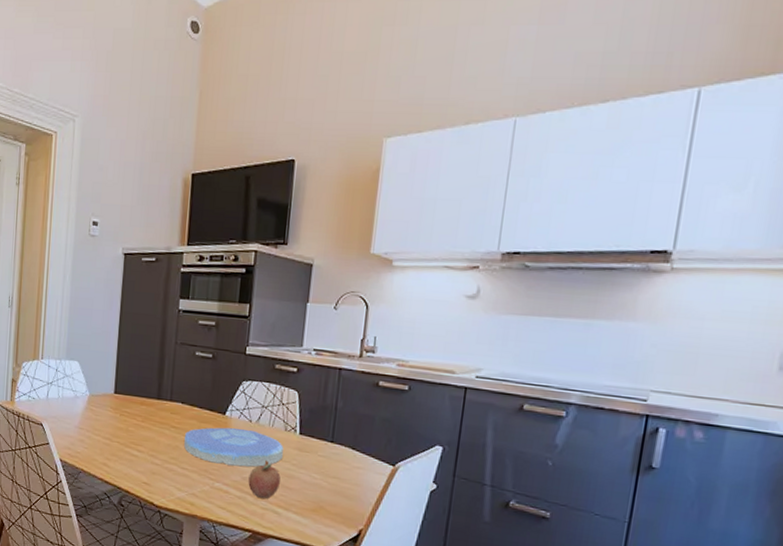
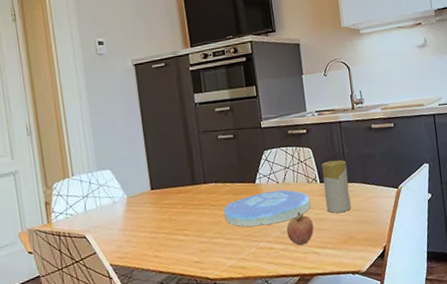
candle: none [301,411,336,476] -> present [322,159,351,213]

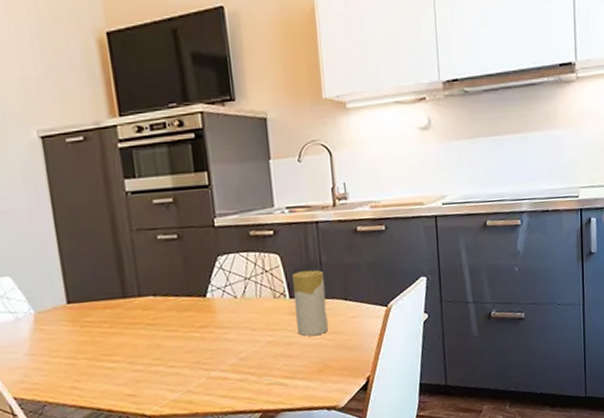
plate: present [224,190,311,227] -> none [165,306,277,352]
fruit: present [286,211,314,245] -> none [246,333,280,375]

